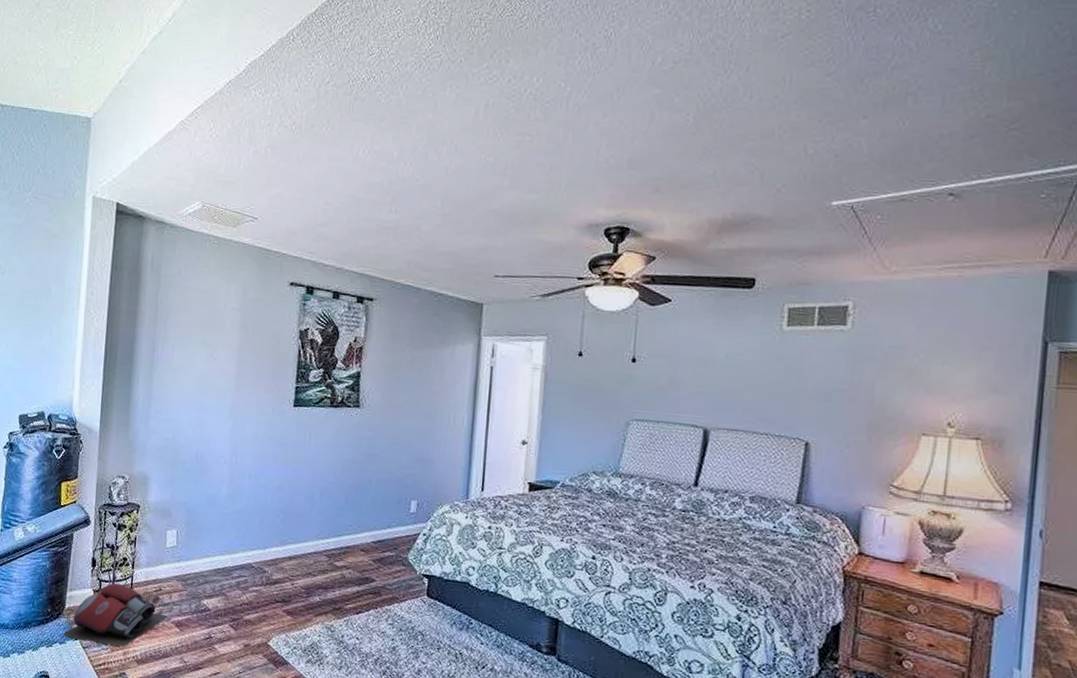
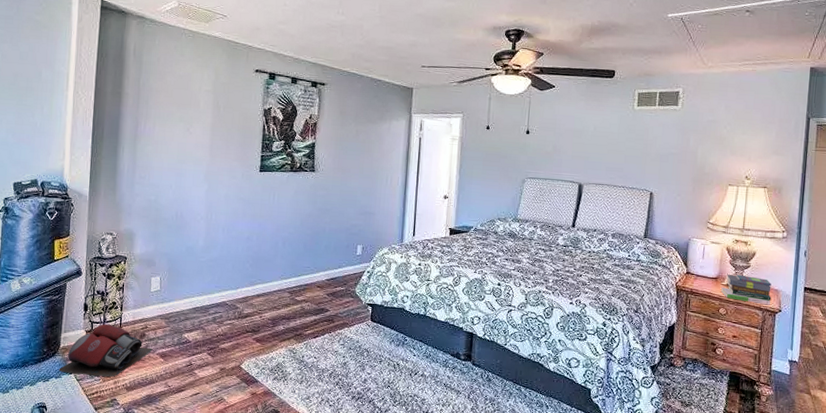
books: none [910,558,988,604] -> present [721,274,772,305]

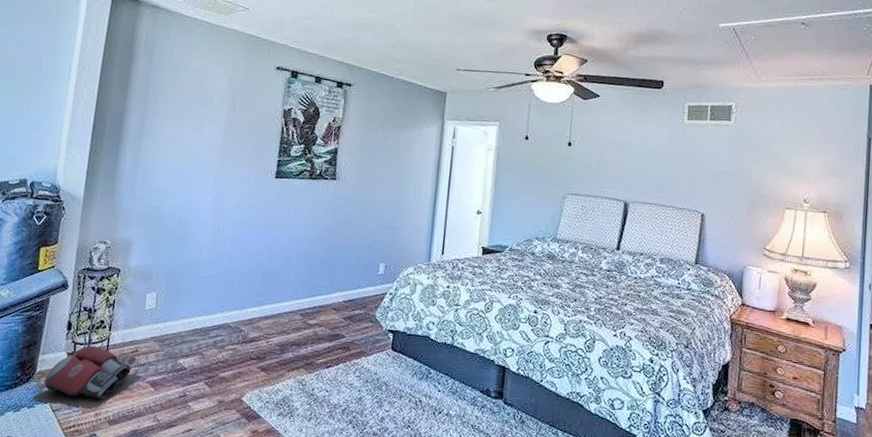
books: present [721,274,772,305] -> none [779,307,835,344]

